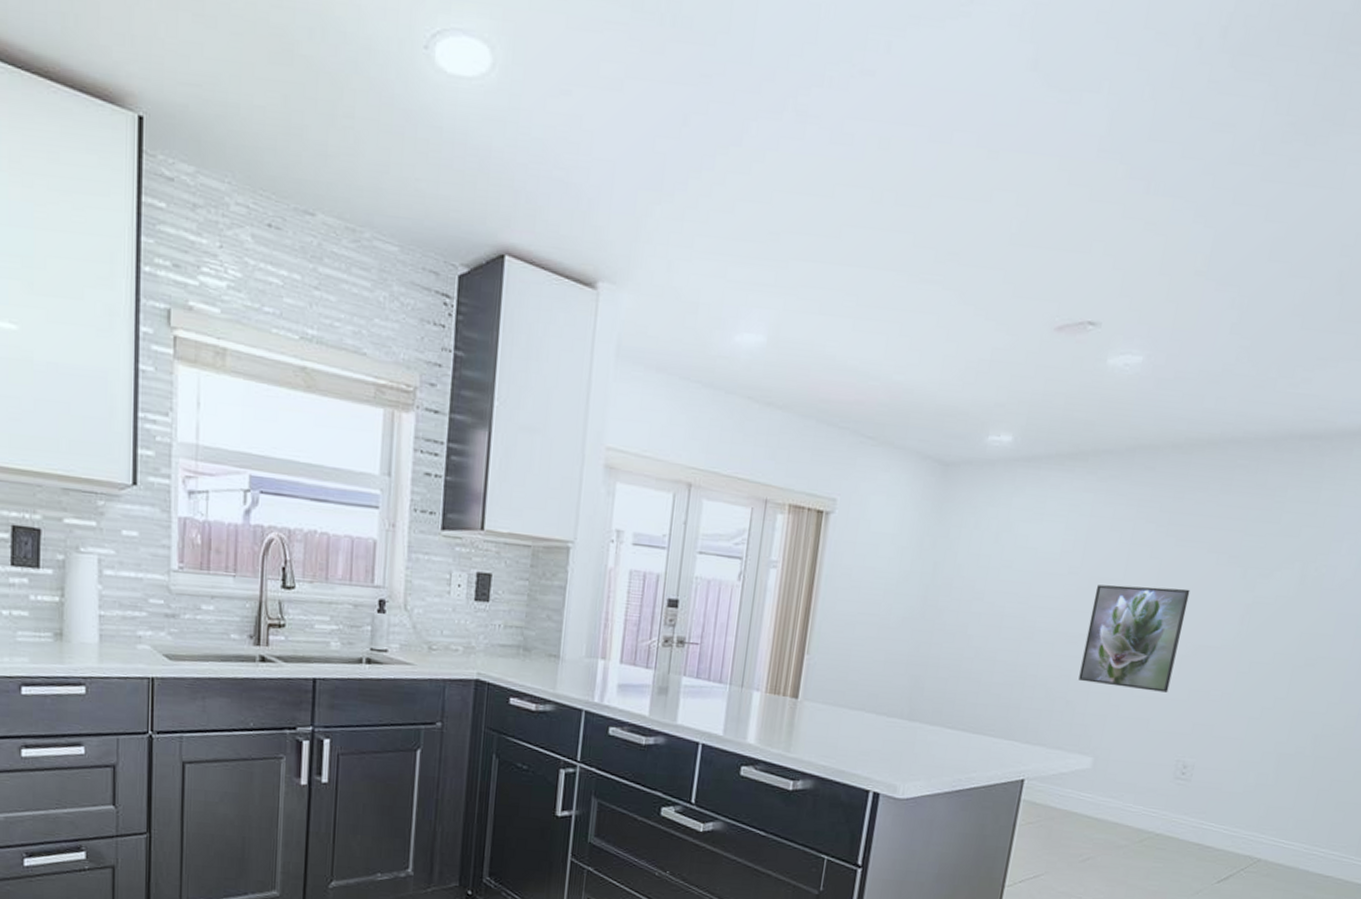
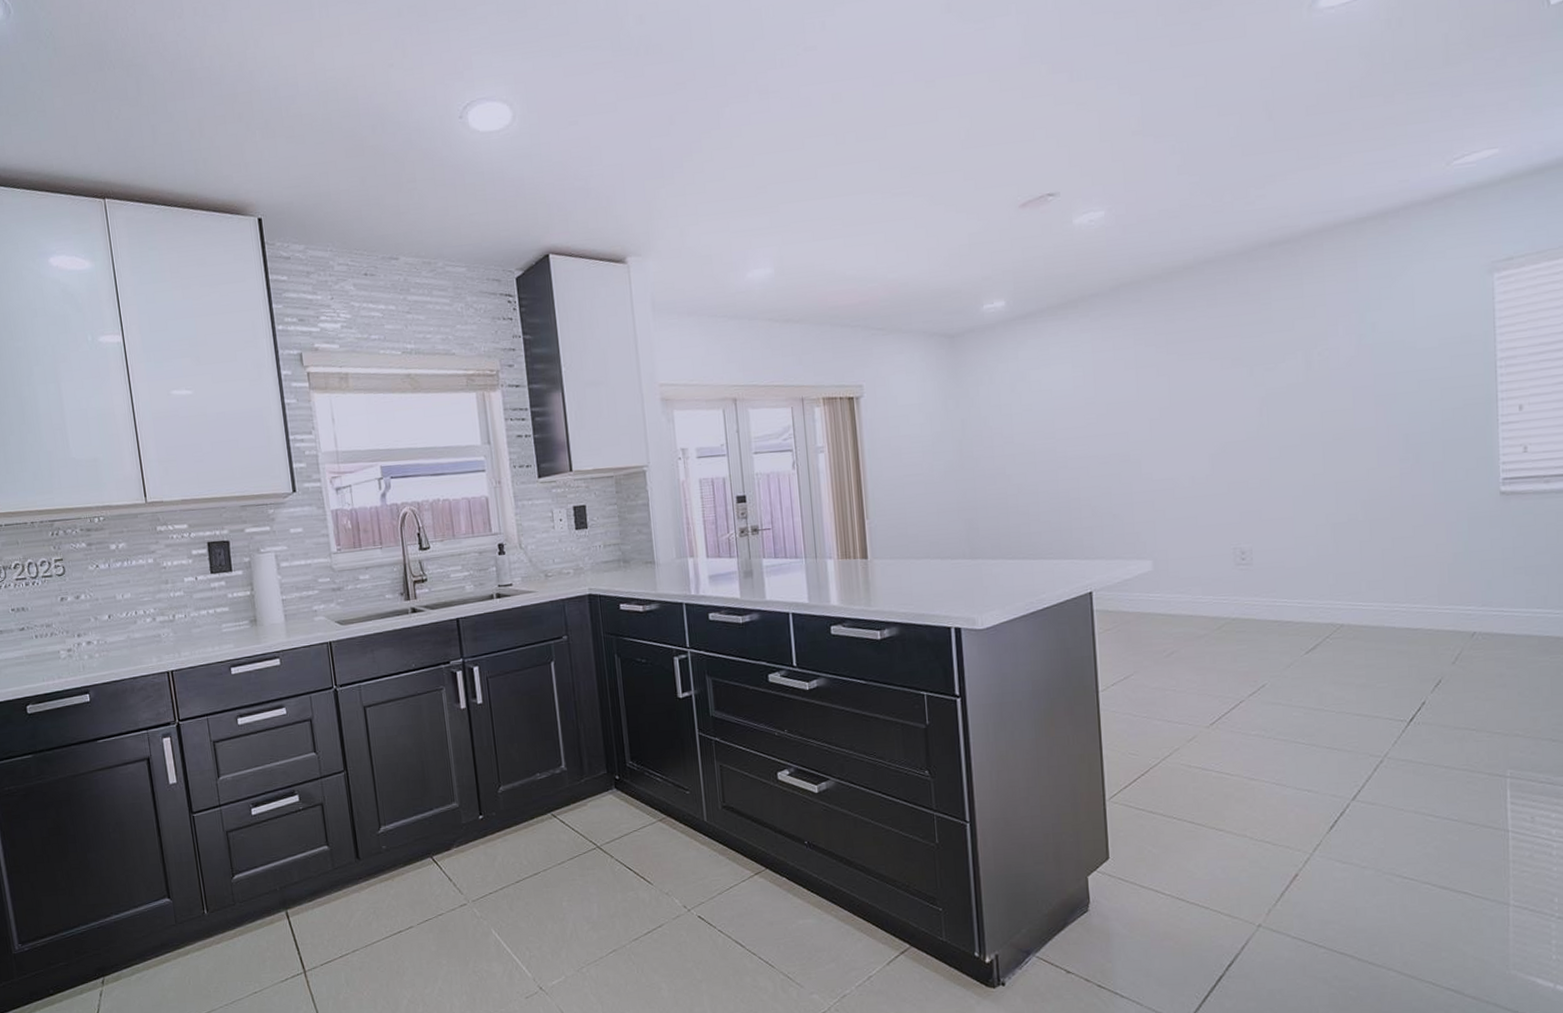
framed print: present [1078,584,1190,693] -> none [1114,395,1208,495]

